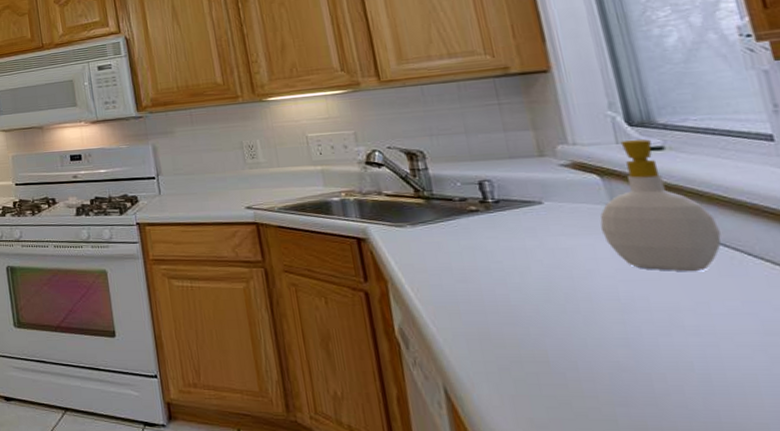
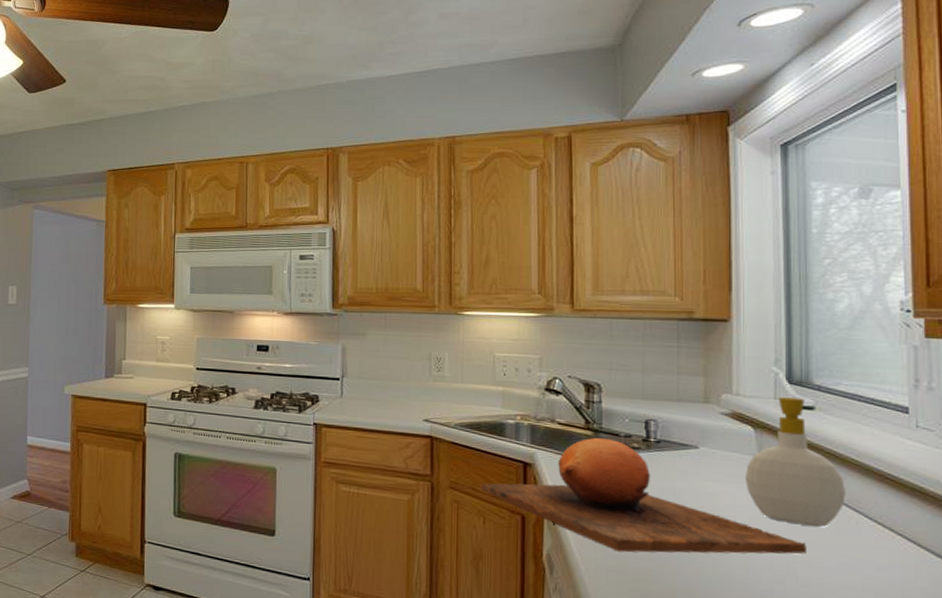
chopping board: none [315,204,689,319] -> present [480,437,806,554]

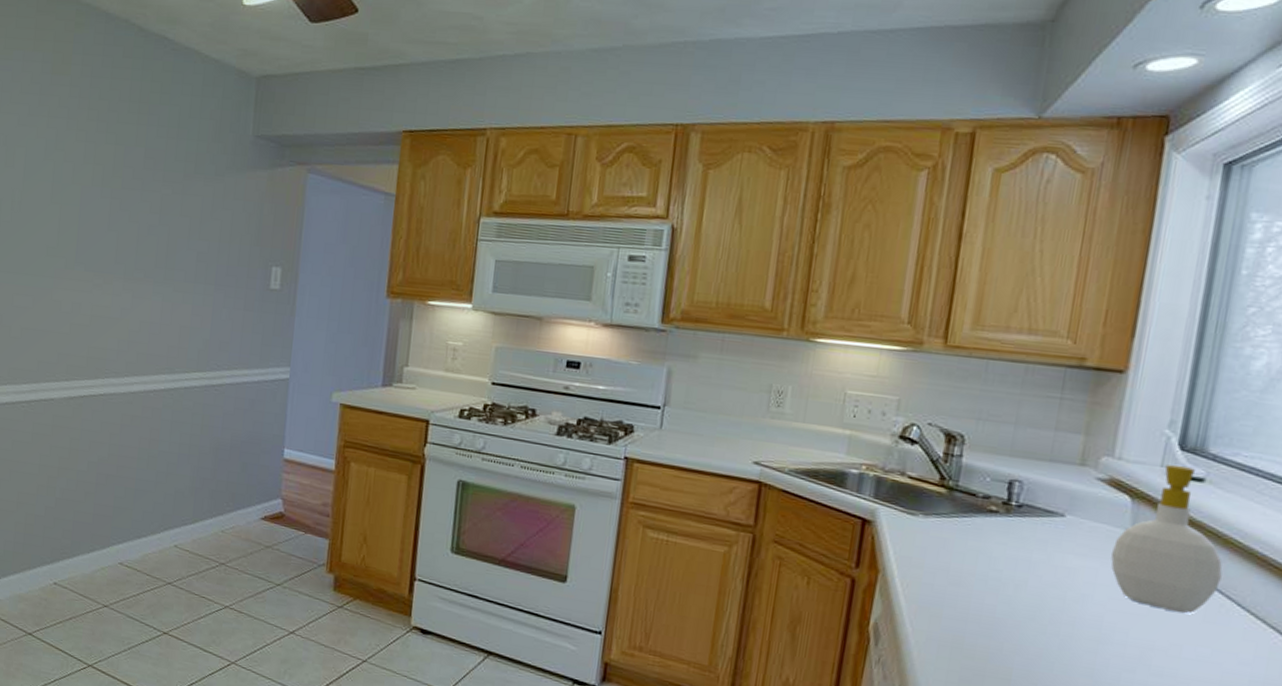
chopping board: present [480,437,806,554] -> none [808,496,1167,642]

